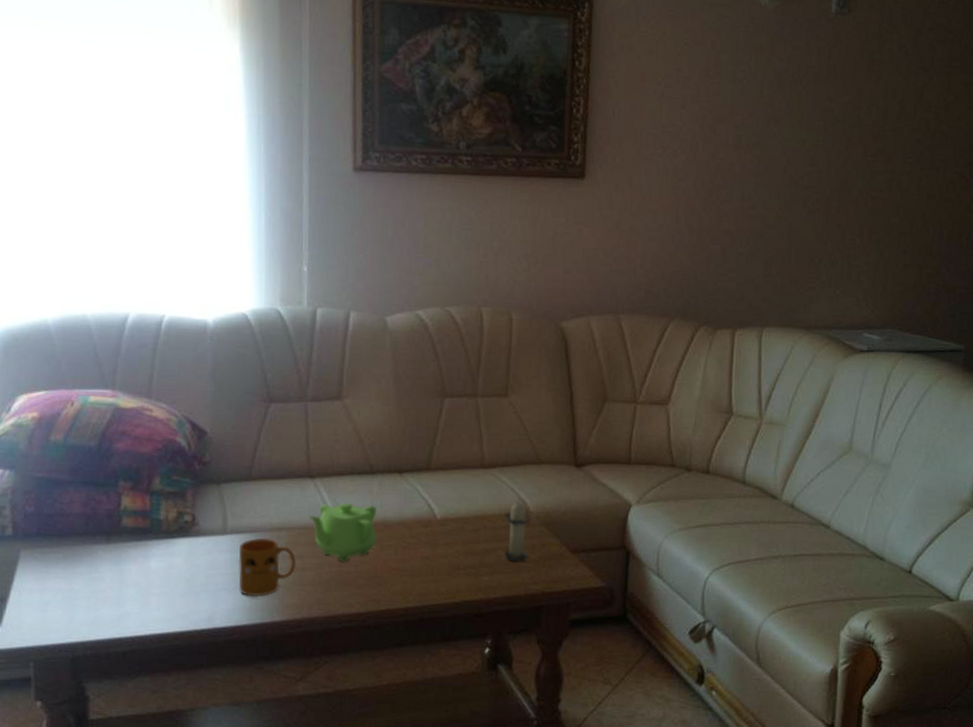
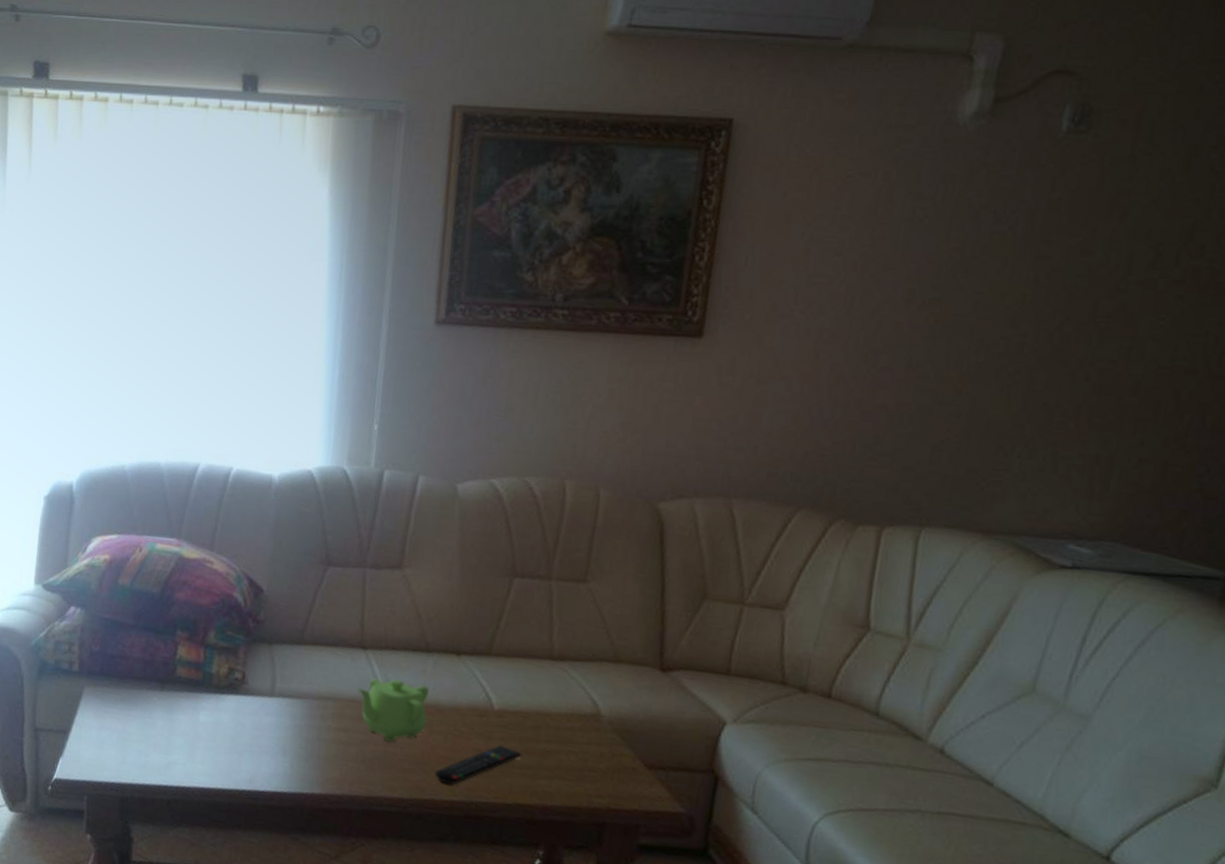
mug: present [238,537,297,596] -> none [281,704,342,766]
remote control: none [389,549,465,593] -> present [435,744,522,785]
candle: present [504,498,531,562] -> none [567,698,602,770]

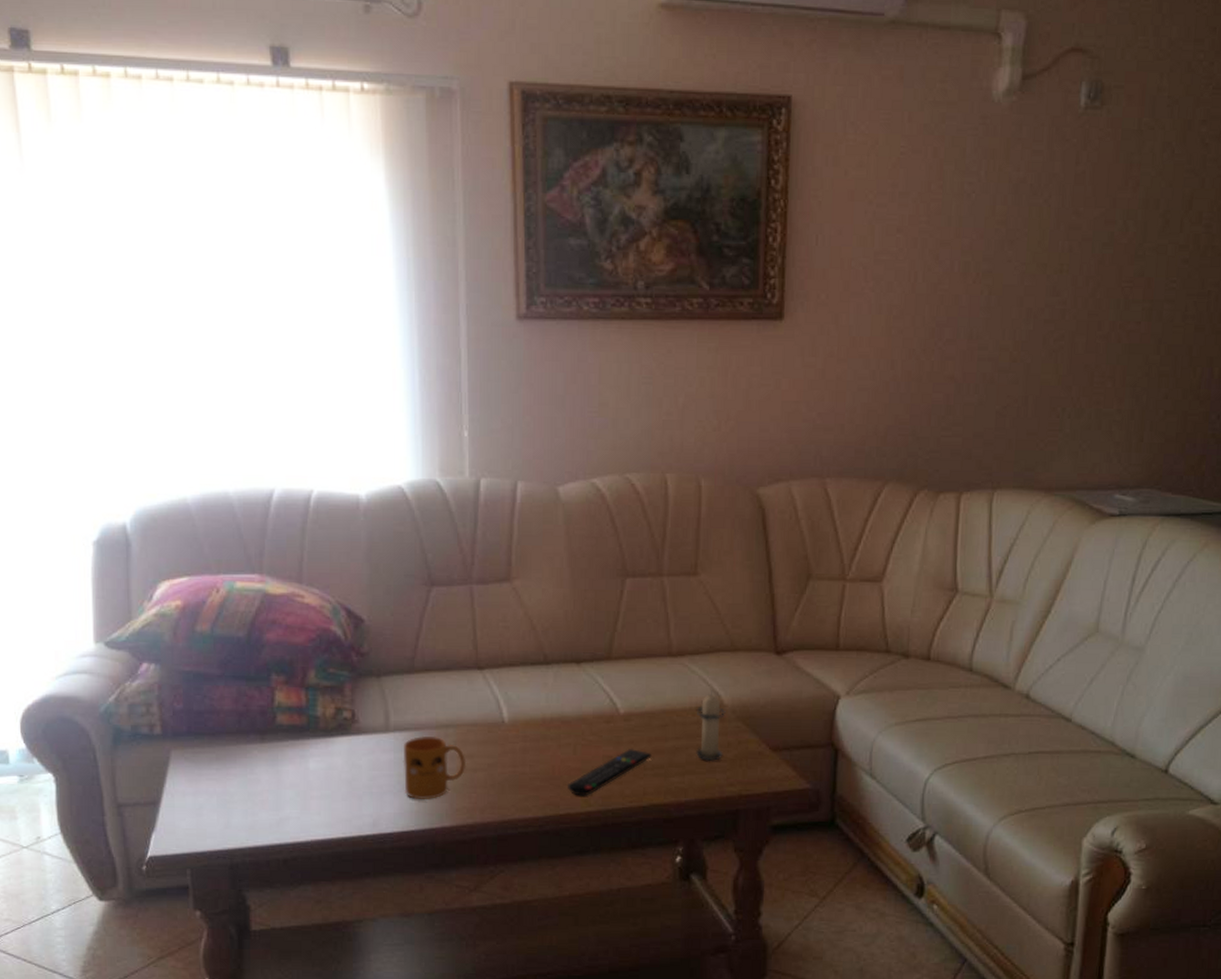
mug: none [281,704,342,766] -> present [403,735,467,799]
teapot: present [357,678,429,742] -> none [477,696,554,762]
candle: none [567,698,602,770] -> present [696,690,726,761]

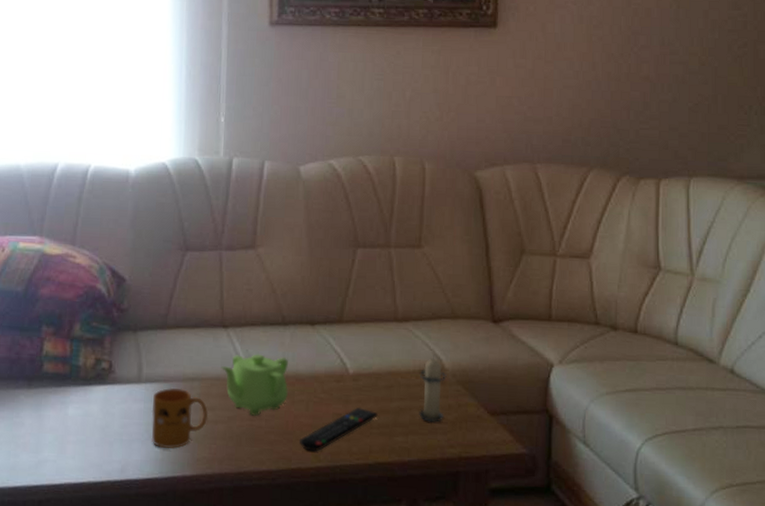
teapot: none [477,696,554,762] -> present [221,354,289,416]

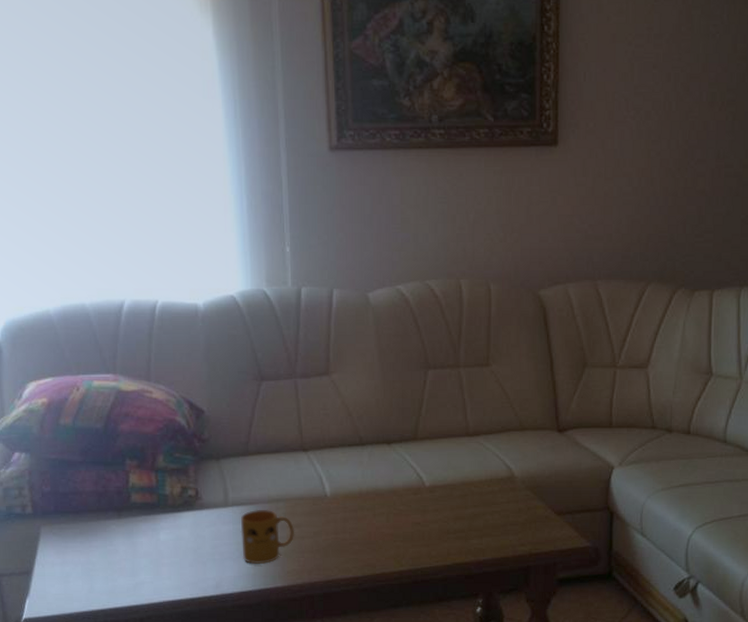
teapot: present [221,354,289,416] -> none [303,473,370,530]
remote control: present [300,406,378,452] -> none [383,515,454,558]
candle: present [419,354,447,423] -> none [491,464,517,525]

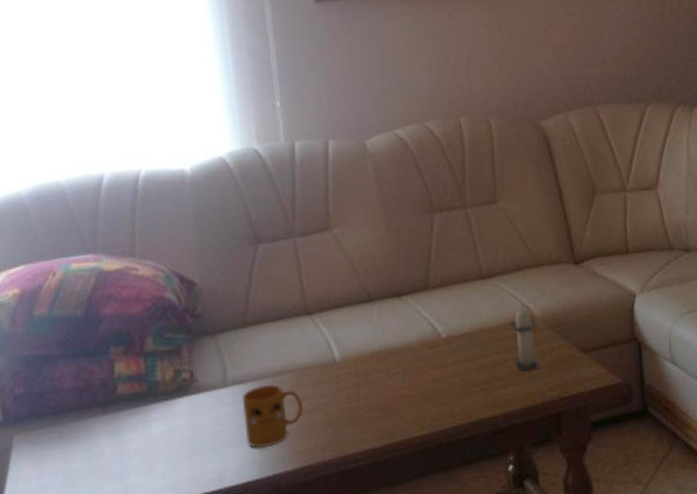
candle: none [491,464,517,525] -> present [510,305,540,371]

